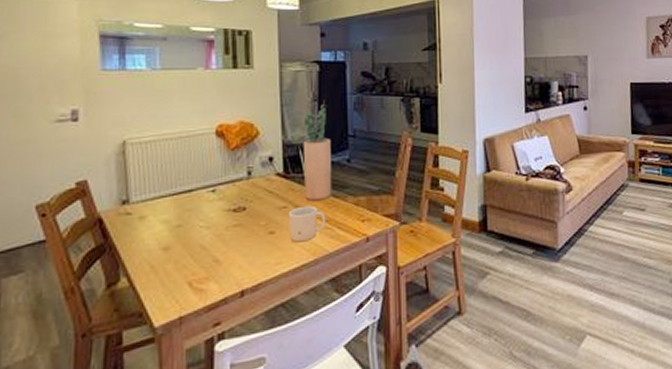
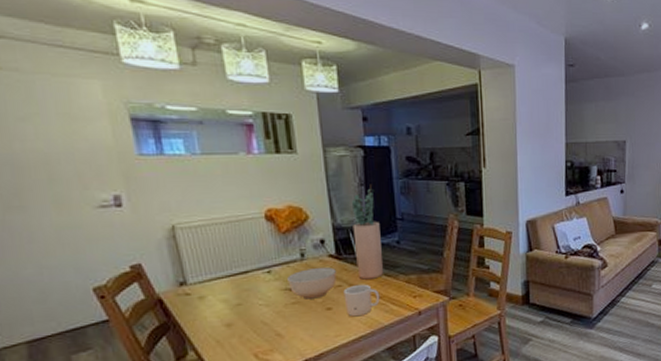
bowl: none [232,186,284,222] -> present [287,266,337,299]

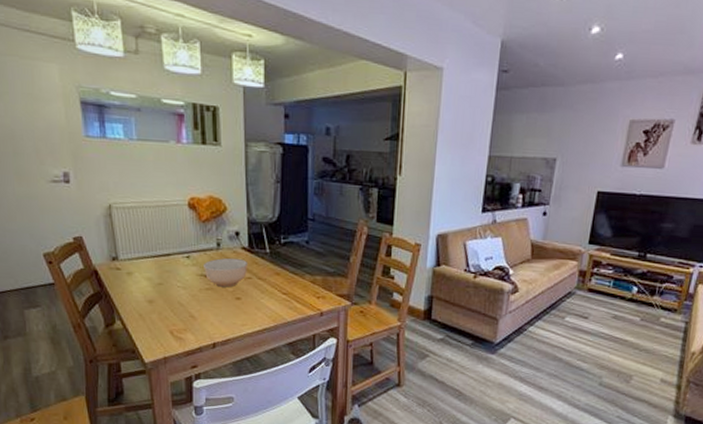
mug: present [343,284,380,317] -> none [252,278,286,310]
vase: present [351,185,384,280] -> none [266,183,292,276]

